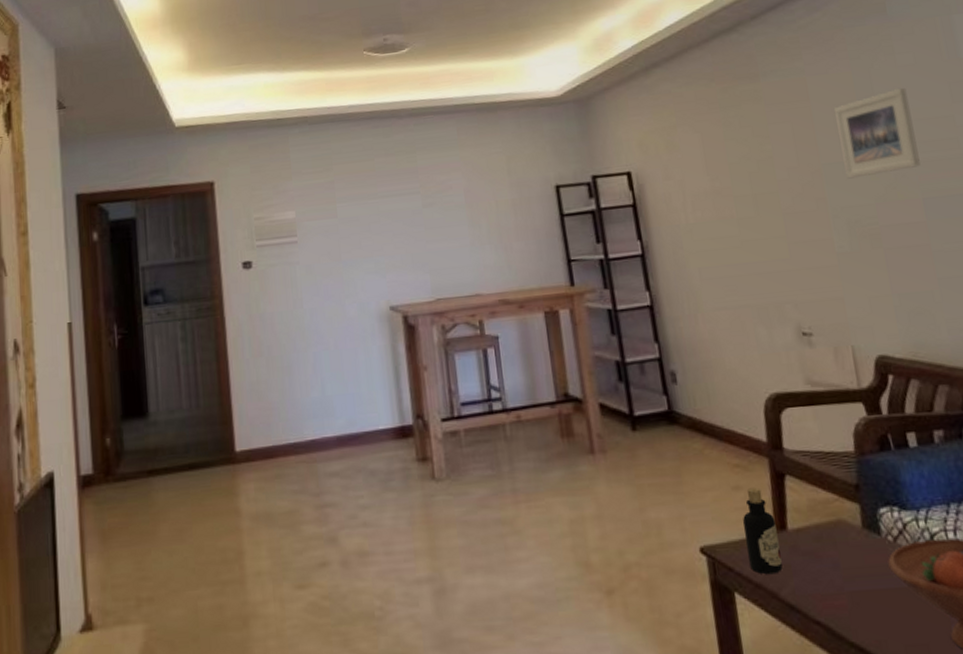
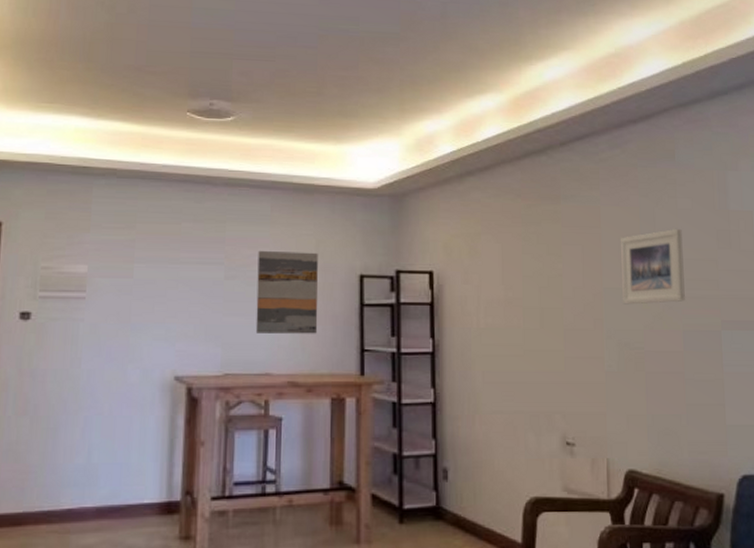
wall art: none [451,169,521,256] -> present [255,251,318,334]

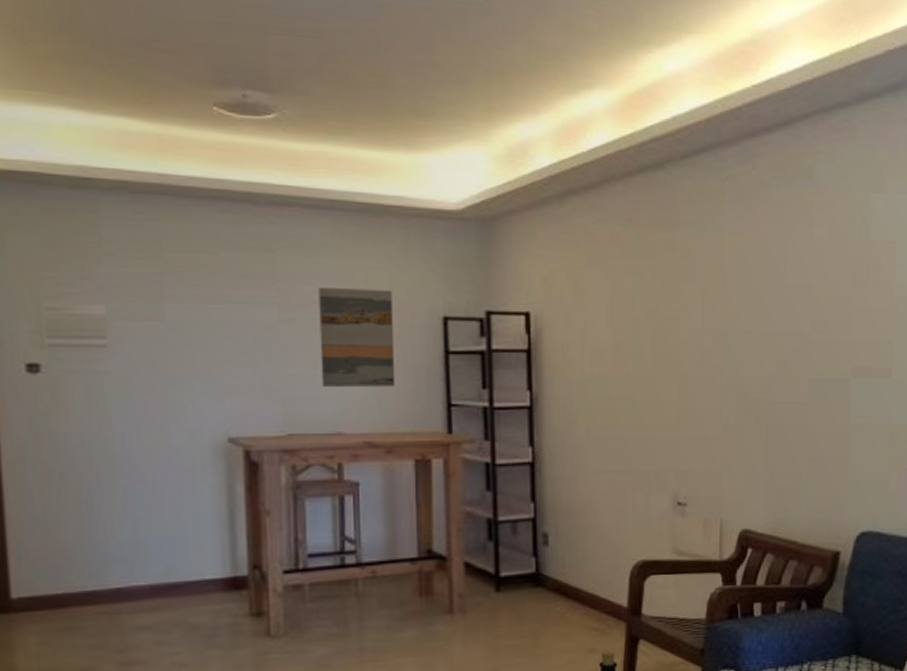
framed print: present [620,228,685,305] -> none [745,261,816,350]

